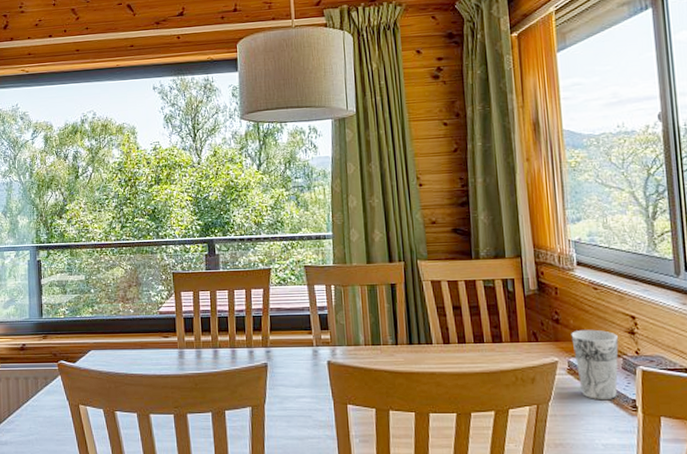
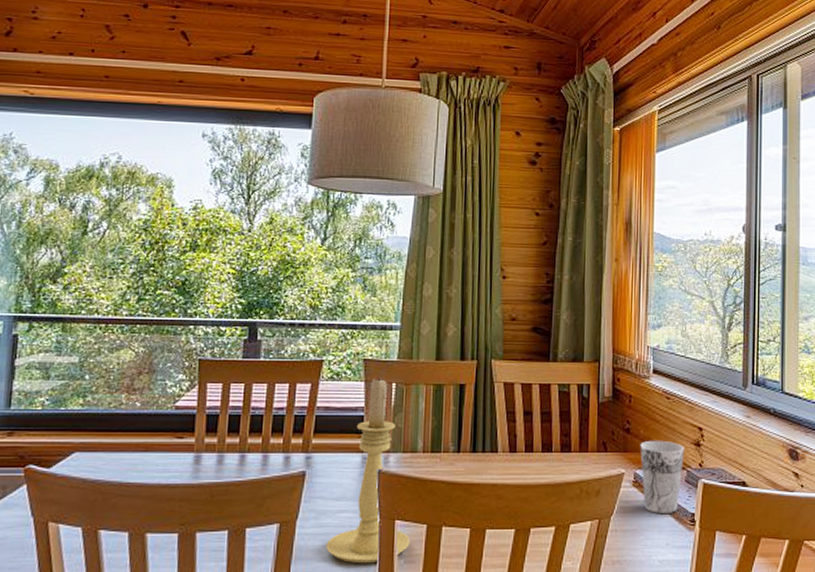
candle holder: none [291,281,363,442] -> present [326,378,410,564]

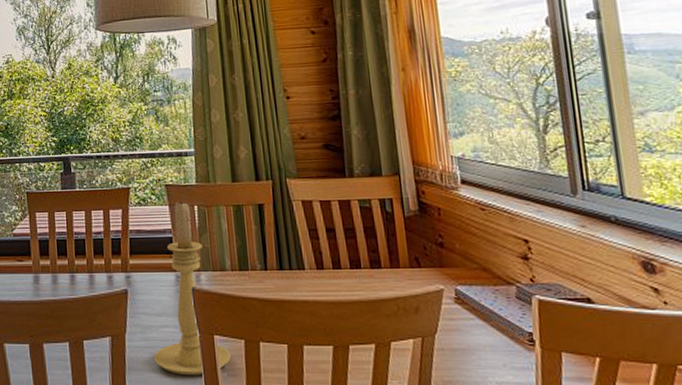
cup: present [640,440,684,515] -> none [457,254,512,333]

